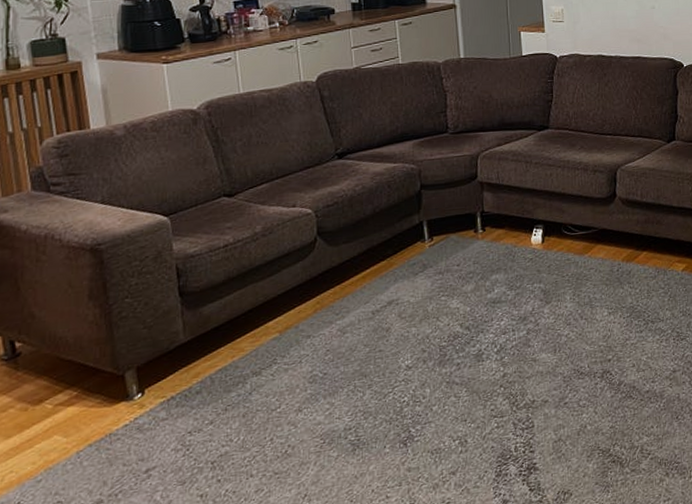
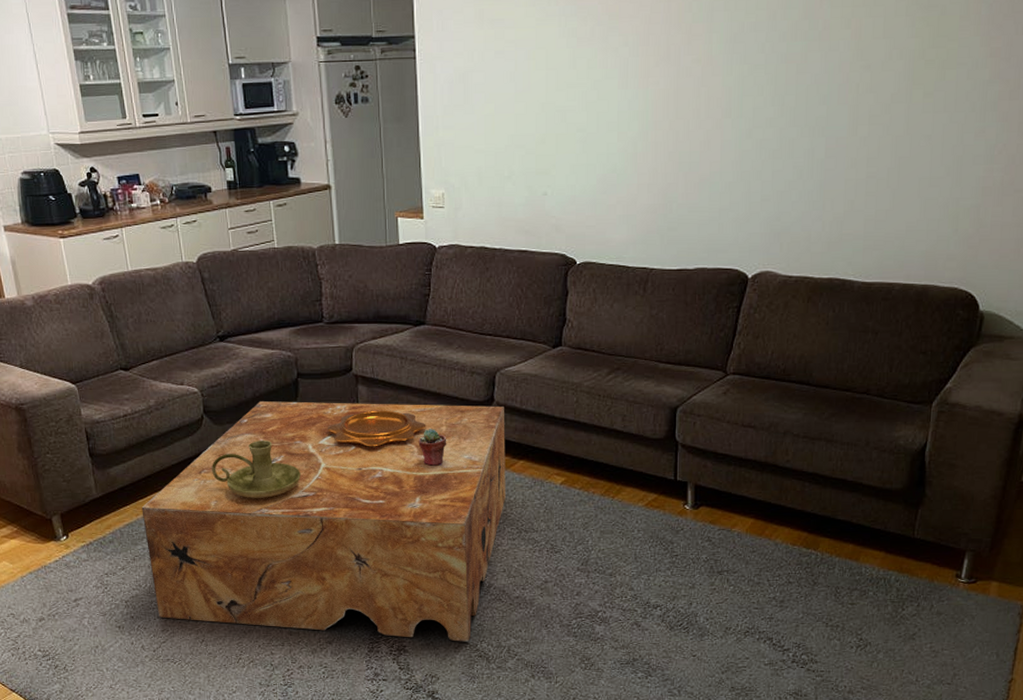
coffee table: none [239,201,632,476] -> present [141,401,506,642]
candle holder: none [324,257,423,322] -> present [212,441,301,498]
decorative bowl: none [451,214,552,254] -> present [326,410,426,447]
potted succulent: none [544,229,573,267] -> present [418,429,447,467]

